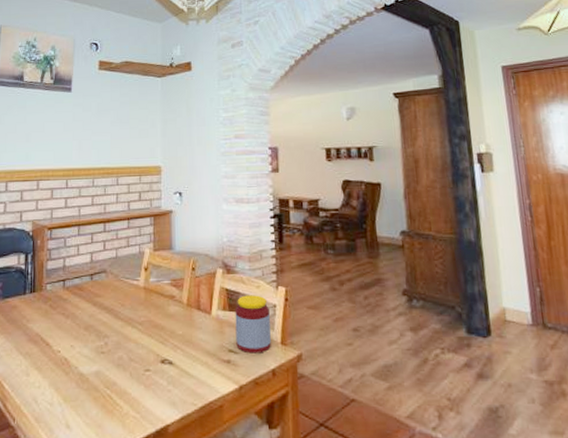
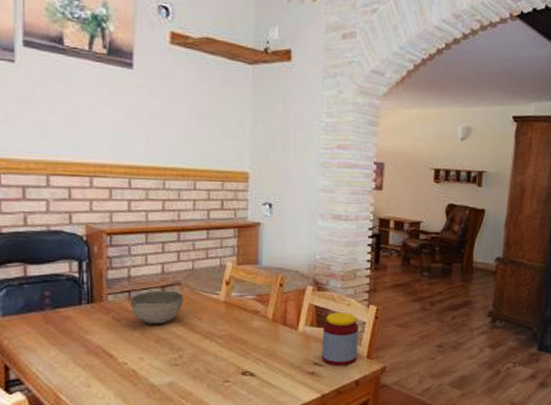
bowl: none [64,278,108,311] -> present [129,290,183,324]

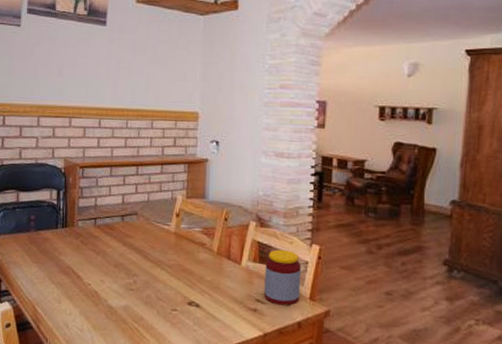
bowl: present [129,290,183,324] -> none [95,219,139,250]

